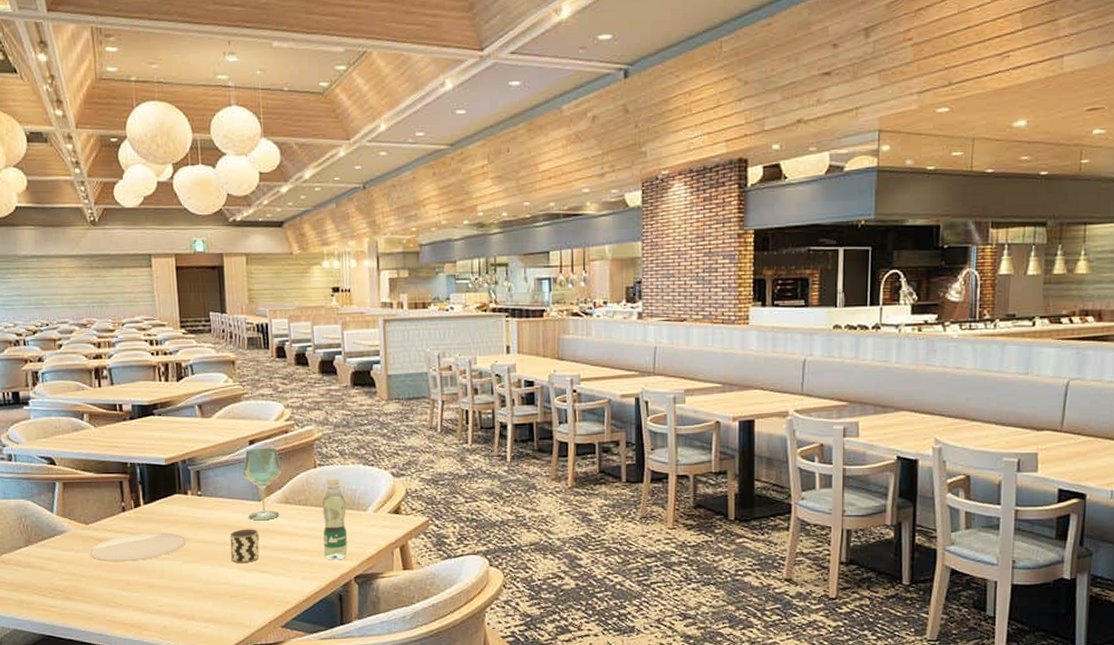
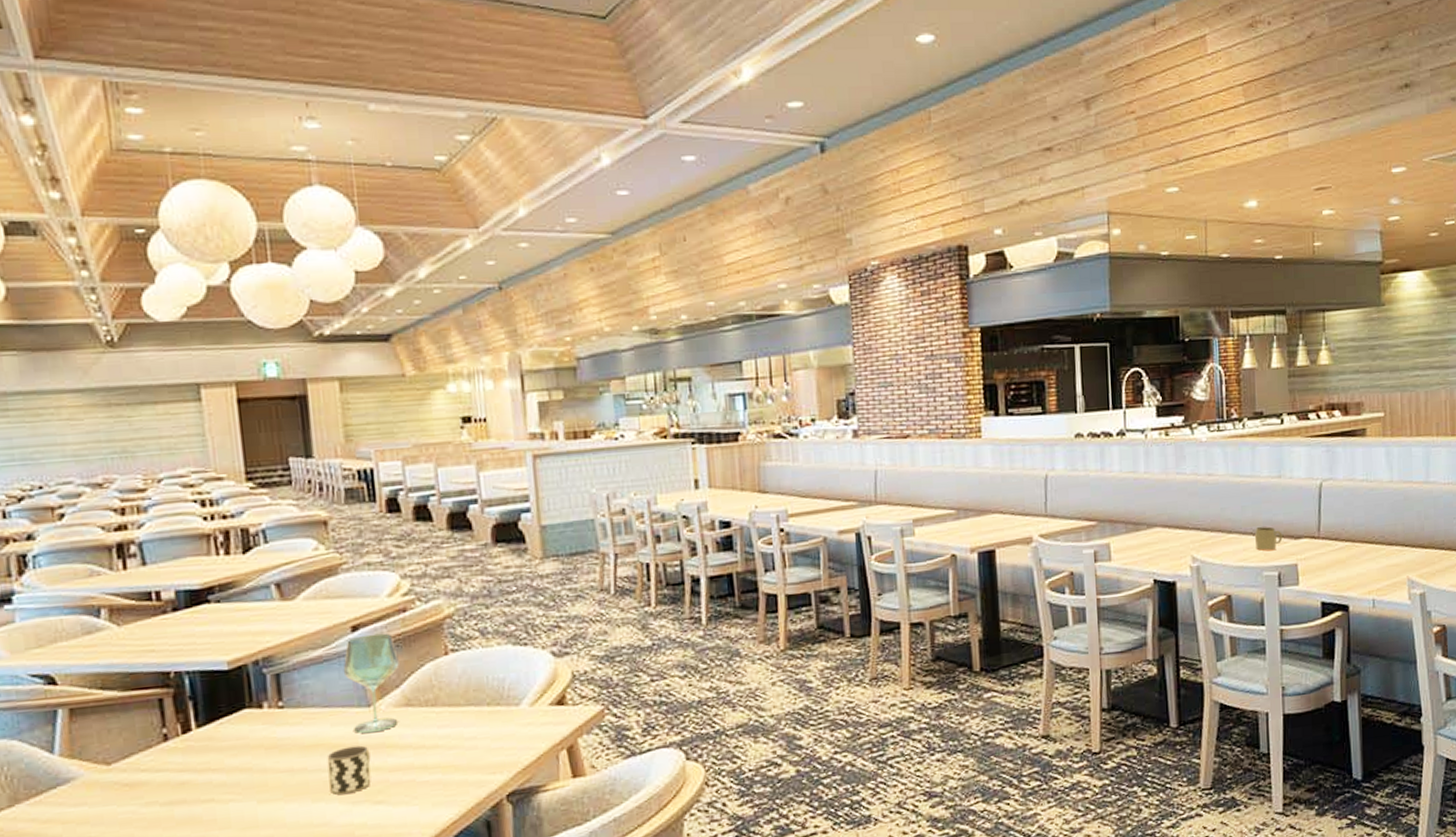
plate: present [88,532,187,562] -> none [111,763,264,816]
bottle: present [322,477,348,560] -> none [457,664,496,776]
mug: none [997,418,1025,440] -> present [1254,526,1283,552]

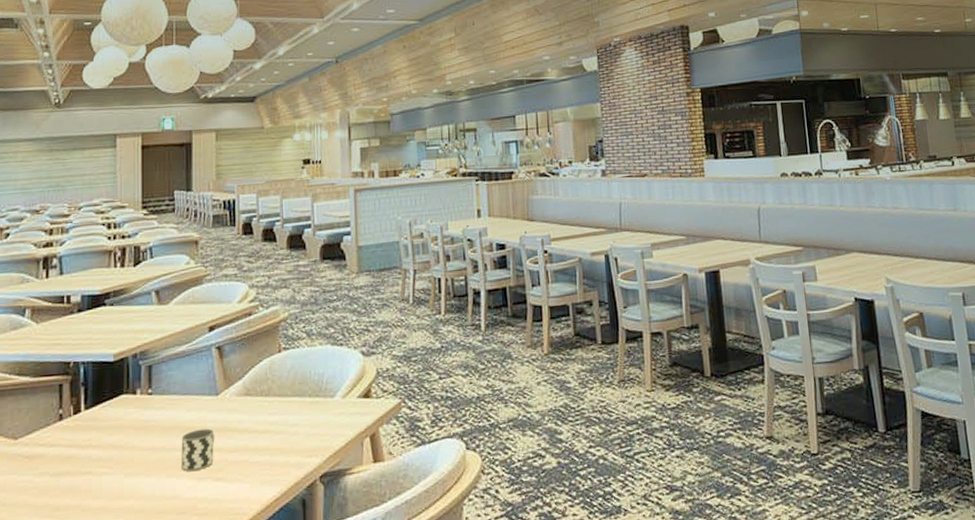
wine glass: present [343,633,399,734] -> none [200,333,243,419]
mug: present [1254,526,1283,552] -> none [938,253,963,275]

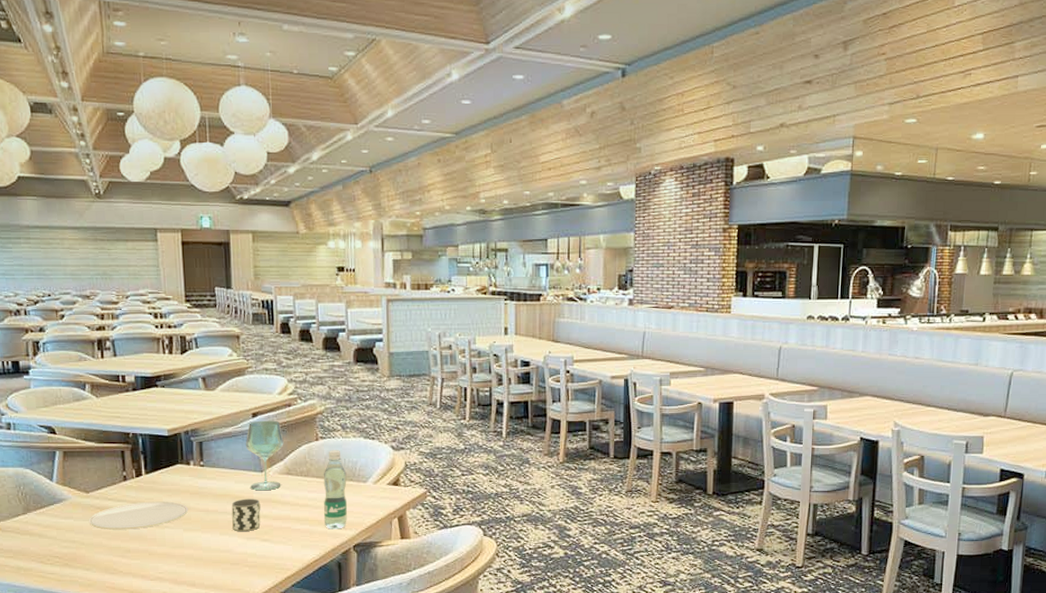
plate: none [13,441,132,484] -> present [88,501,189,530]
wine glass: none [200,333,243,419] -> present [245,420,284,491]
bottle: none [286,361,313,459] -> present [323,450,347,529]

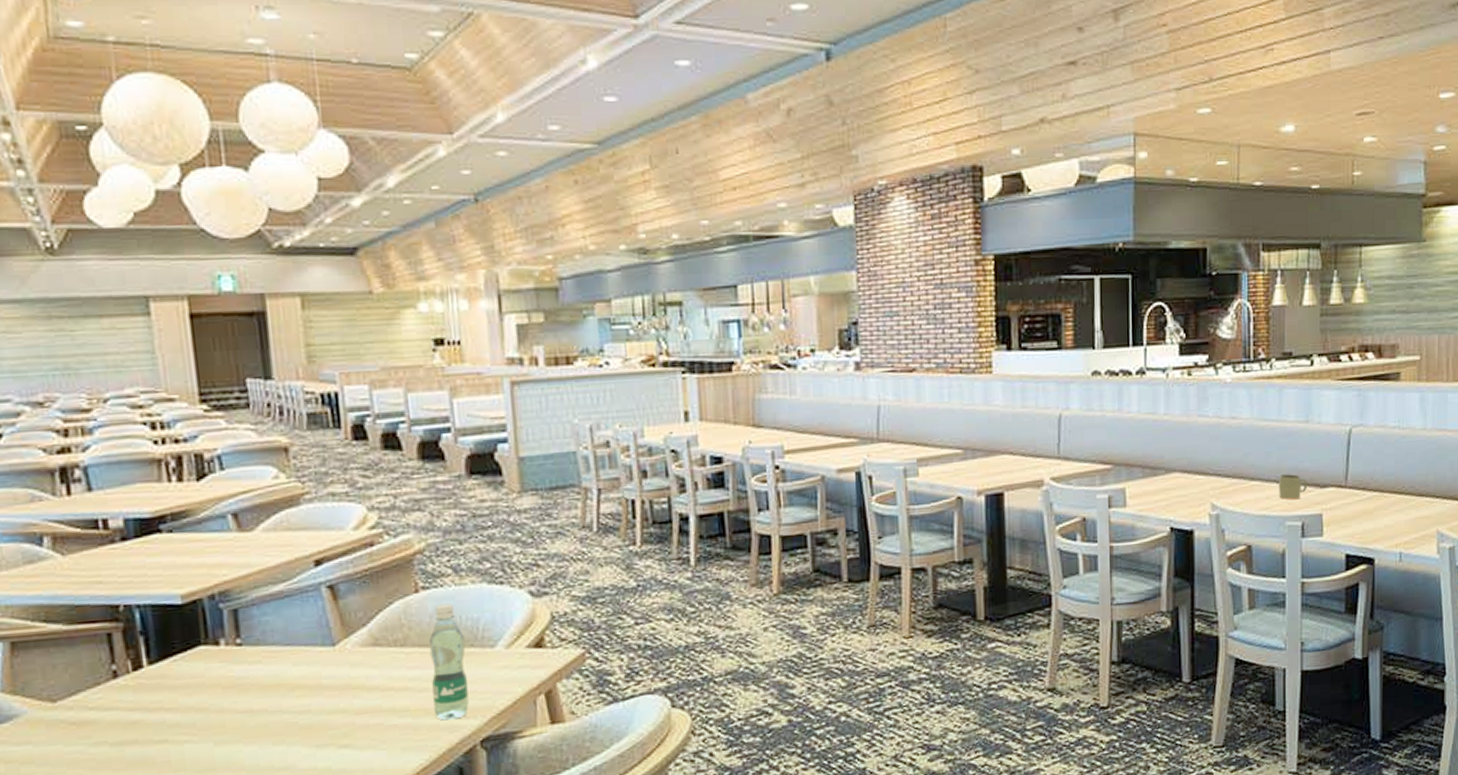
plate: present [88,501,189,530] -> none [57,702,221,756]
cup: present [231,499,261,532] -> none [288,686,336,738]
wine glass: present [245,420,284,491] -> none [305,568,366,674]
mug: none [949,404,974,424] -> present [1278,474,1308,500]

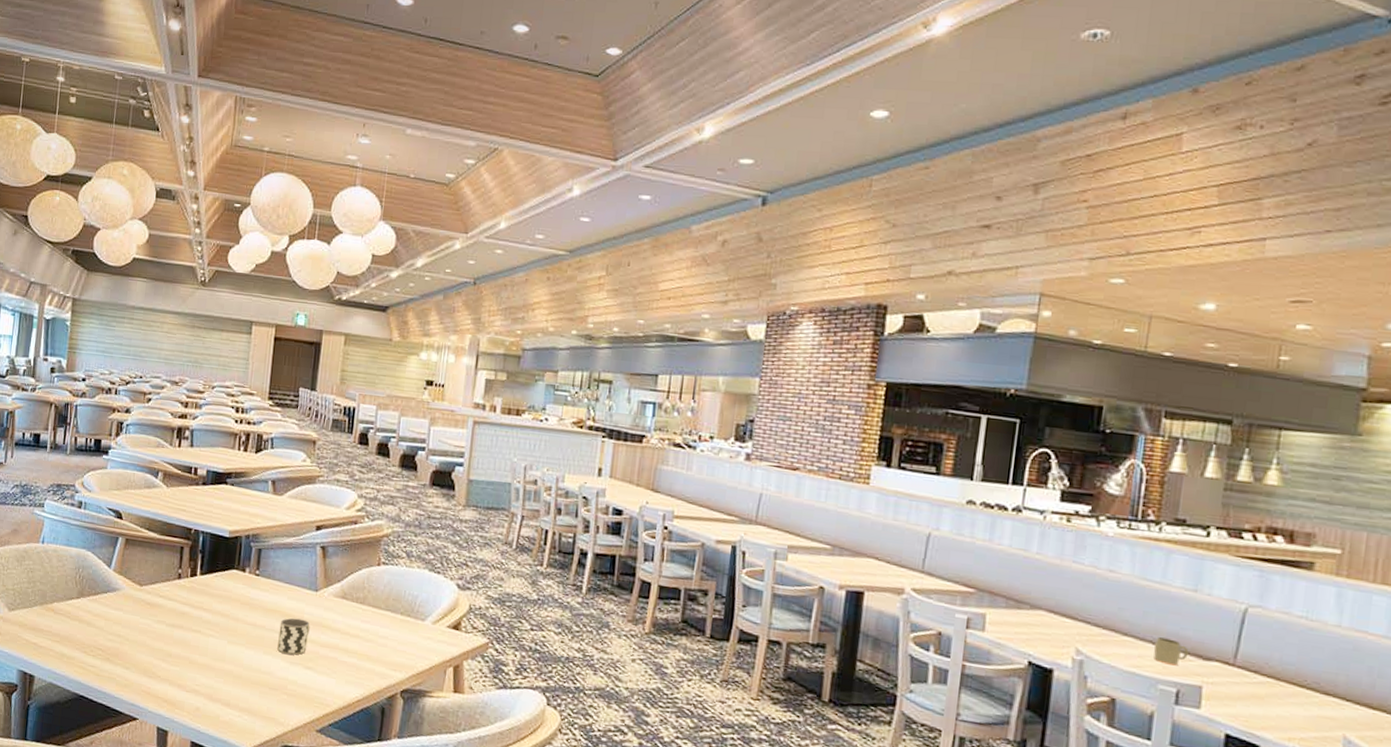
cup: none [288,686,336,738] -> present [277,618,310,655]
bottle: present [428,603,469,721] -> none [373,578,405,669]

